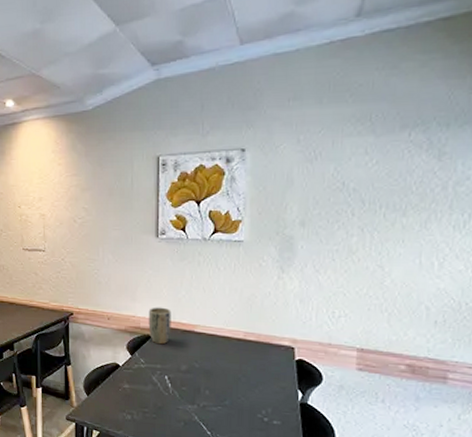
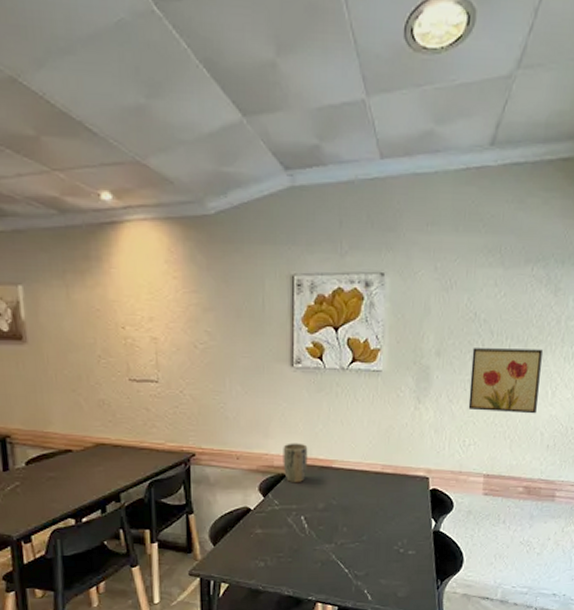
wall art: none [337,218,425,287] -> present [468,348,543,414]

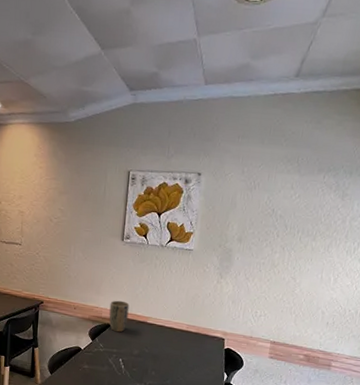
wall art: present [468,348,543,414] -> none [261,237,328,296]

